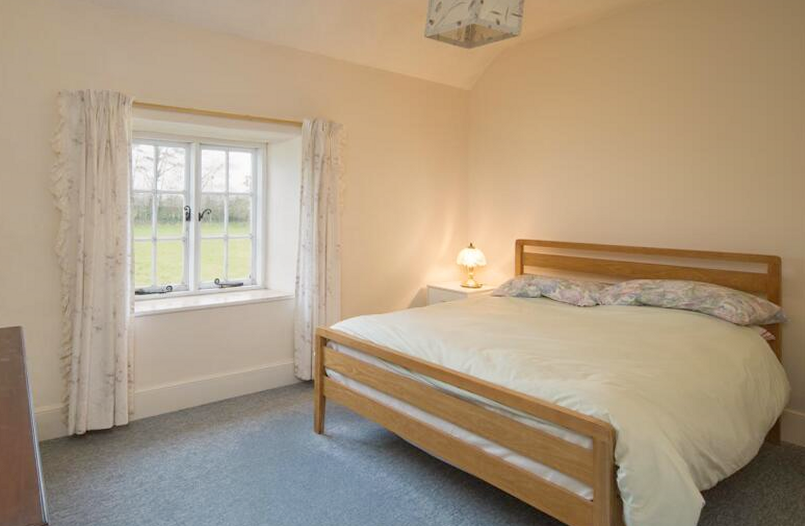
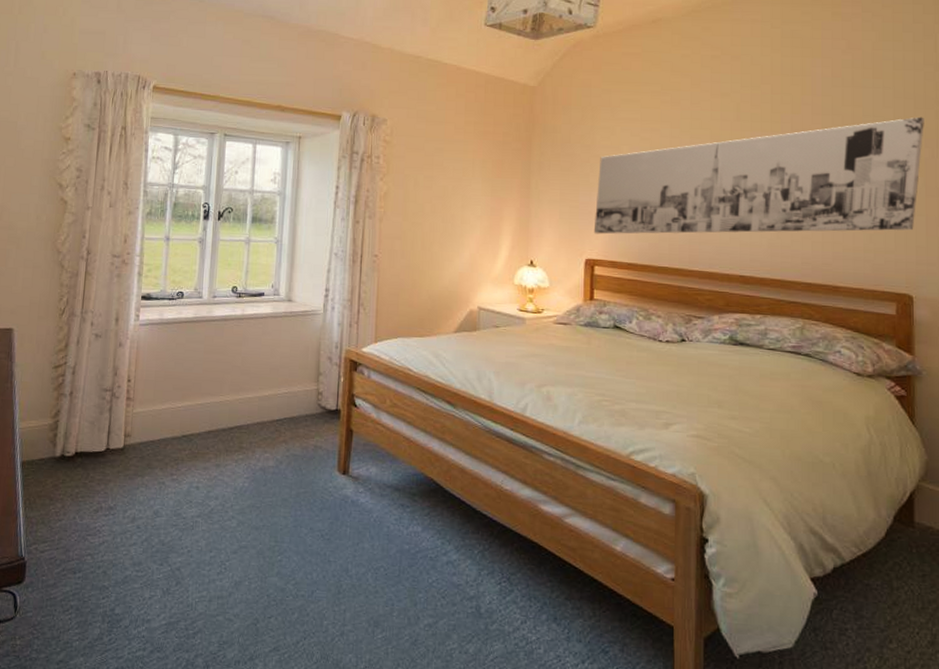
wall art: none [522,105,791,218] -> present [593,117,924,235]

